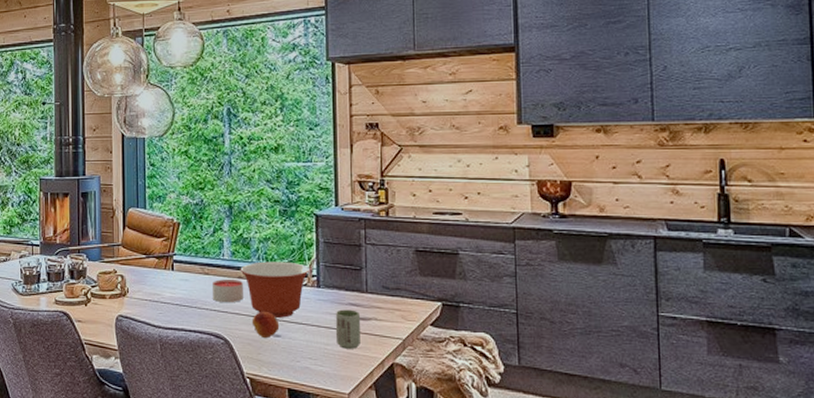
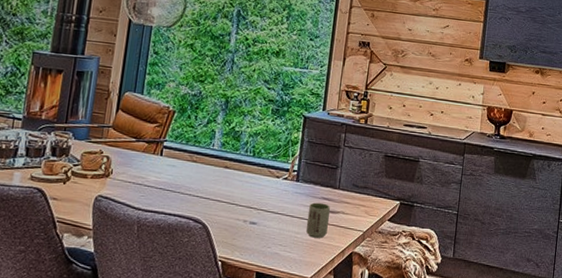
candle: present [211,279,243,302] -> none [196,168,229,190]
mixing bowl: present [240,261,311,318] -> none [227,154,293,207]
fruit: present [252,311,280,339] -> none [231,199,257,225]

